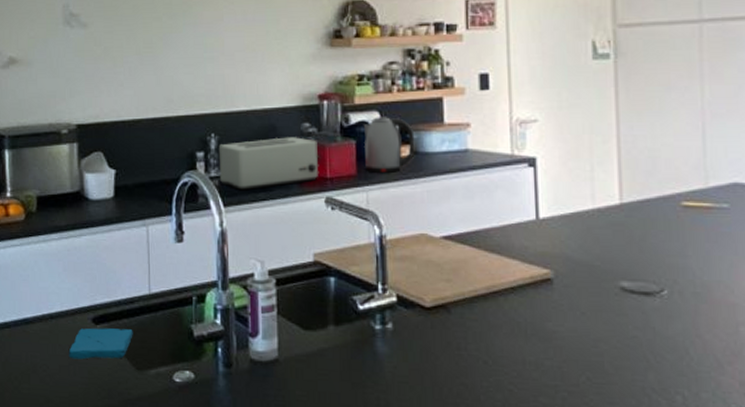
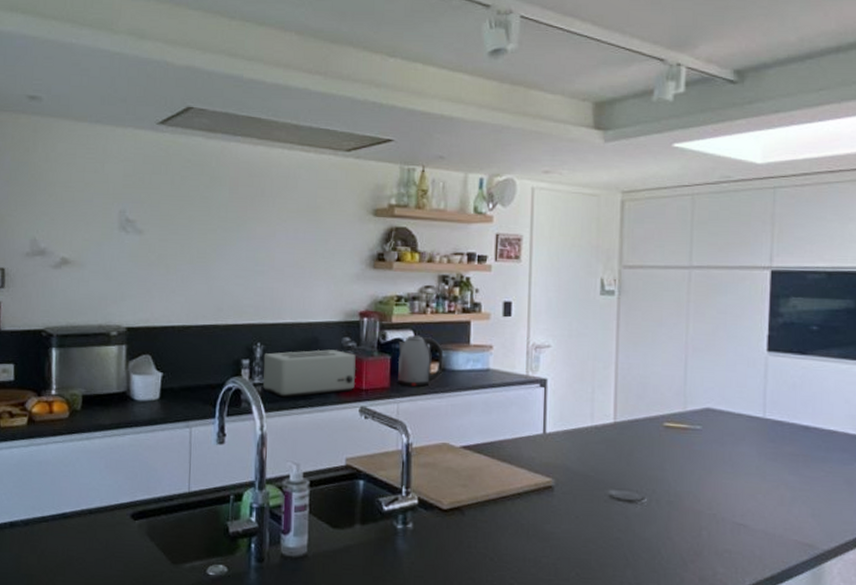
sponge: present [68,327,133,360] -> none [105,523,171,554]

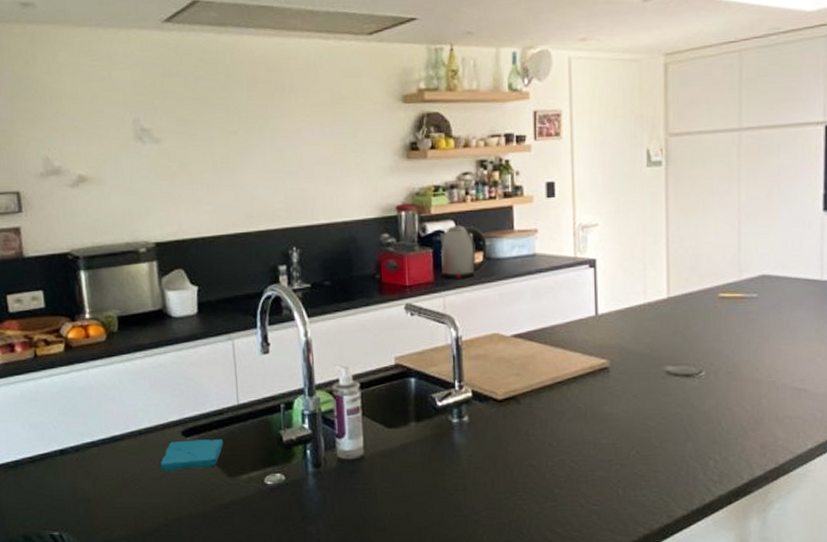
sponge: none [105,523,171,554] -> present [159,439,224,471]
toaster: present [263,349,356,398] -> none [300,248,399,302]

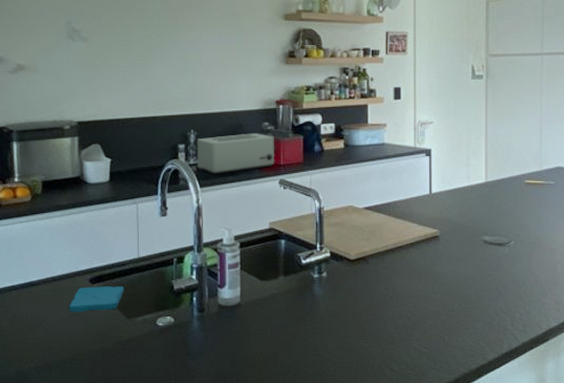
toaster: none [300,248,399,302] -> present [196,133,275,175]
kettle: present [439,225,488,279] -> none [309,118,347,160]

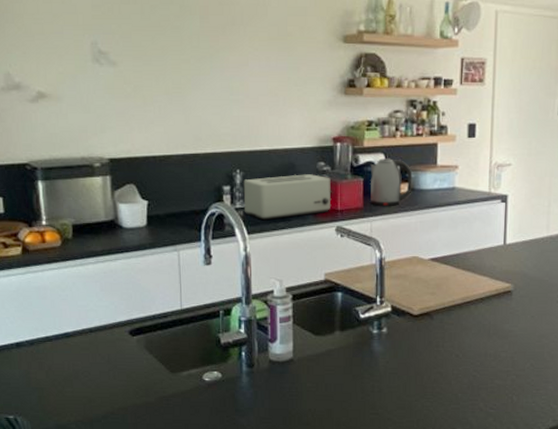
sponge: present [69,286,124,313] -> none [108,339,167,366]
kettle: none [309,118,347,160] -> present [370,158,413,206]

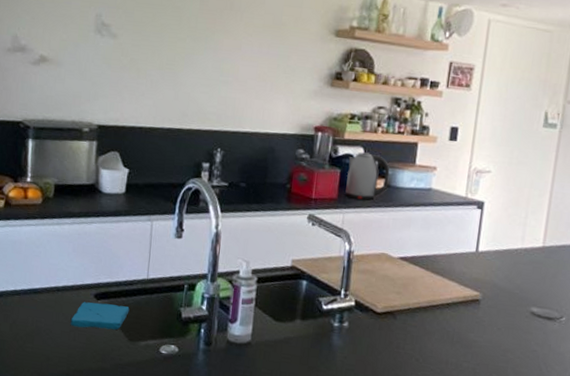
sponge: none [108,339,167,366] -> present [70,302,130,330]
toaster: present [243,174,332,221] -> none [221,158,308,201]

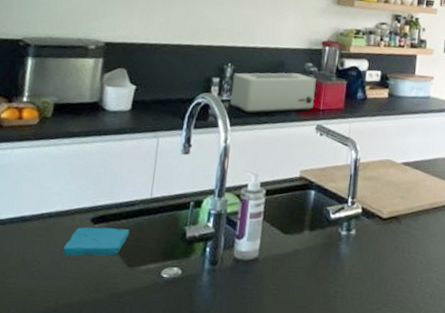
toaster: none [221,158,308,201] -> present [230,72,316,115]
kettle: present [345,152,390,201] -> none [351,64,393,110]

